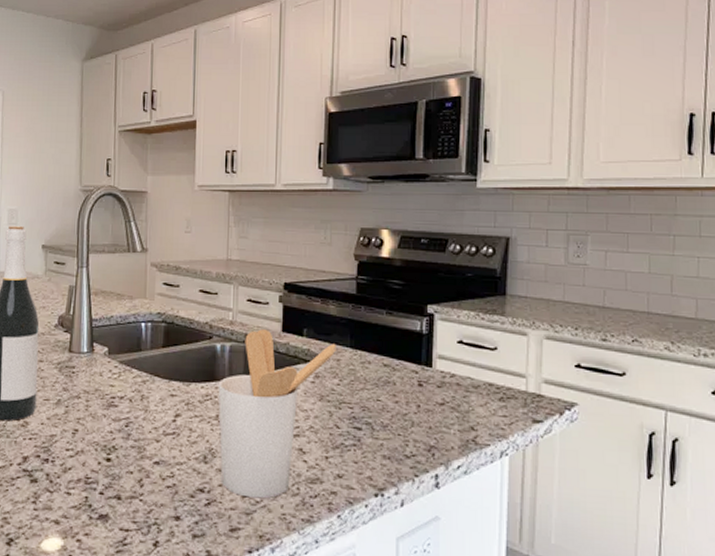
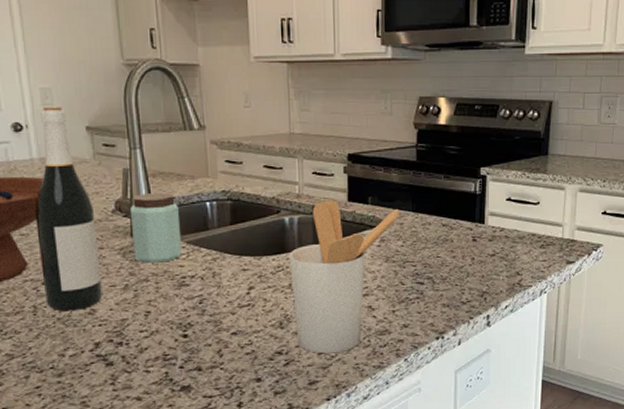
peanut butter: none [69,310,115,381] -> present [131,192,182,263]

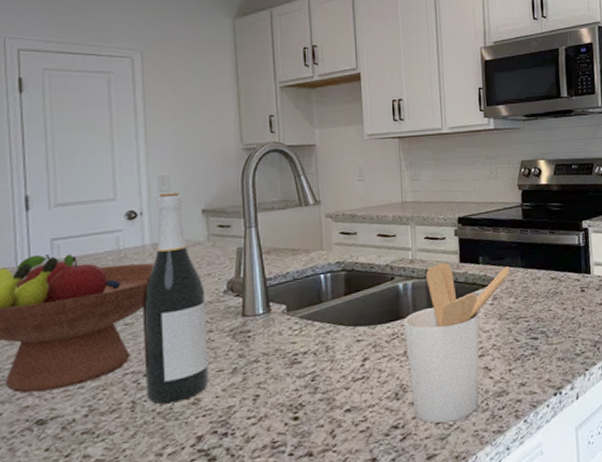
peanut butter: present [131,192,182,263] -> none [243,268,295,343]

